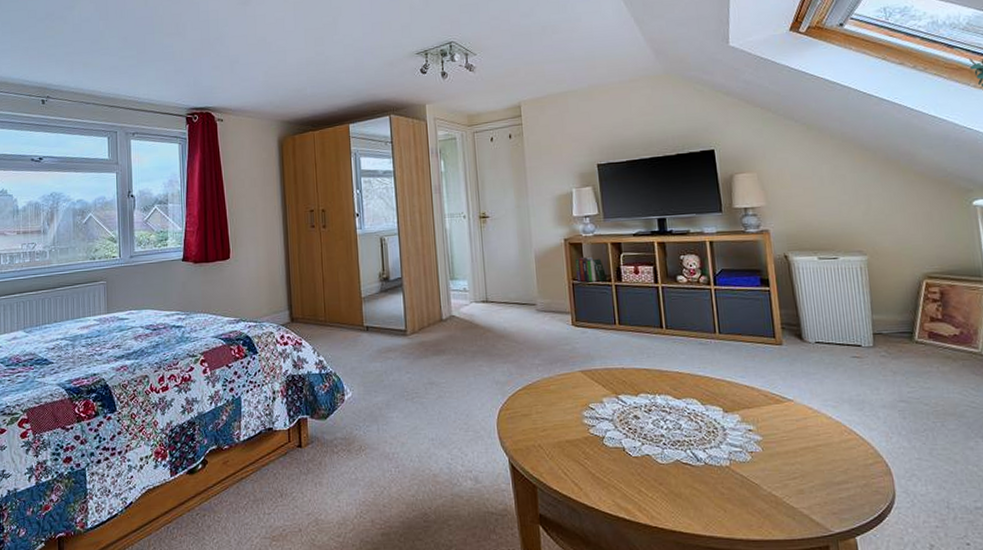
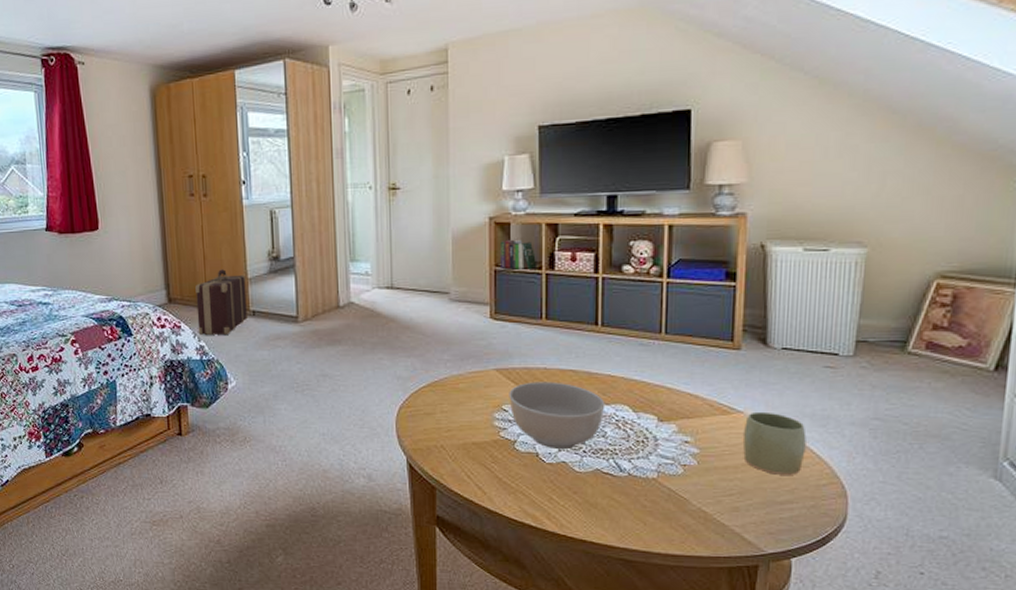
suitcase: none [315,290,363,351] -> present [195,269,249,336]
bowl: none [594,380,678,443] -> present [509,382,606,449]
mug: none [795,399,851,457] -> present [742,411,807,475]

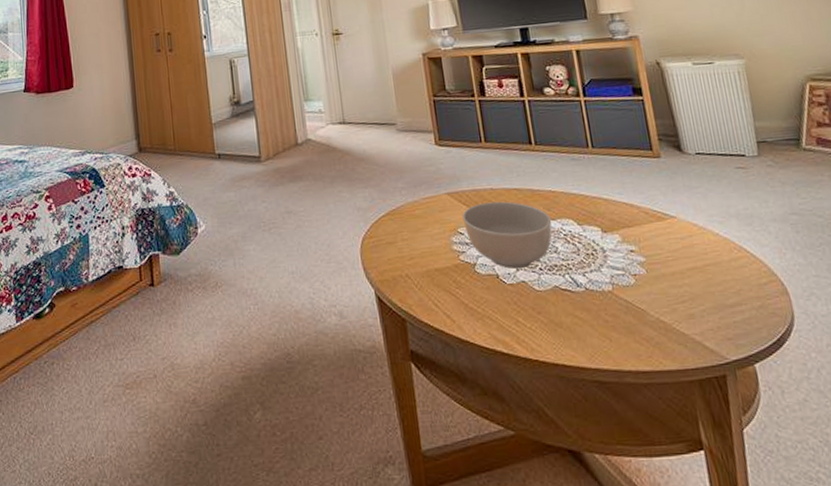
suitcase: present [195,269,249,336] -> none [164,116,215,182]
books: present [501,239,538,270] -> none [435,71,471,100]
mug: present [742,411,807,475] -> none [679,215,741,277]

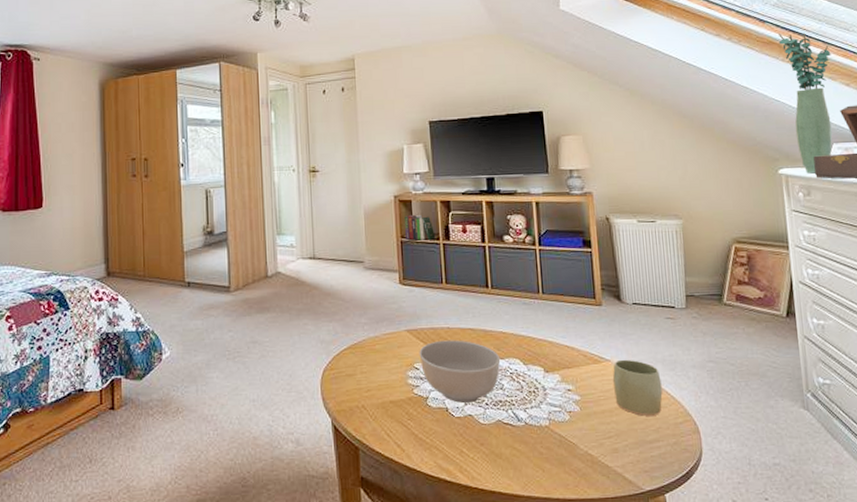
books: none [435,71,471,100] -> present [405,214,436,241]
mug: none [679,215,741,277] -> present [612,359,663,416]

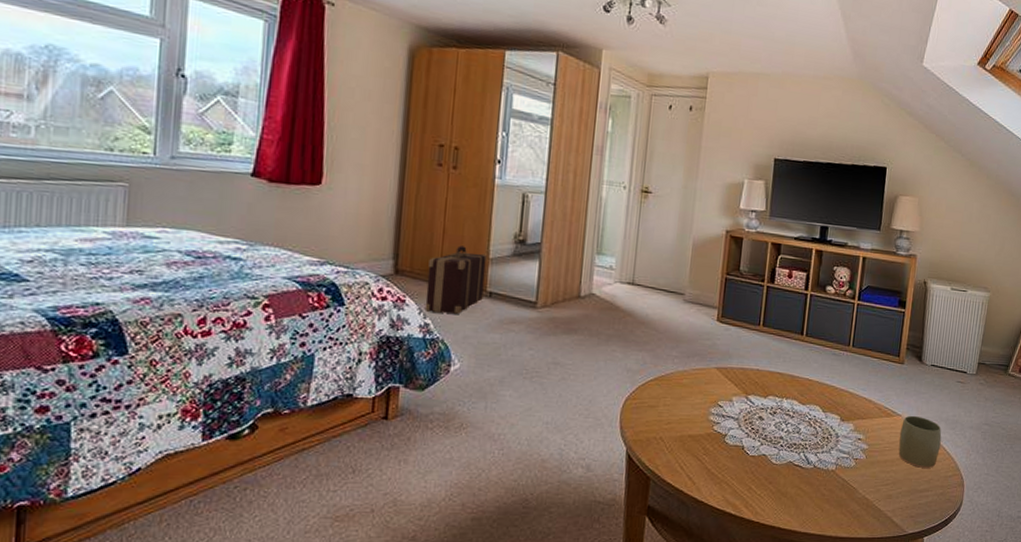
suitcase: none [134,243,184,308] -> present [425,245,487,315]
books: present [405,214,436,241] -> none [731,252,761,281]
bowl: present [419,340,501,403] -> none [724,381,802,443]

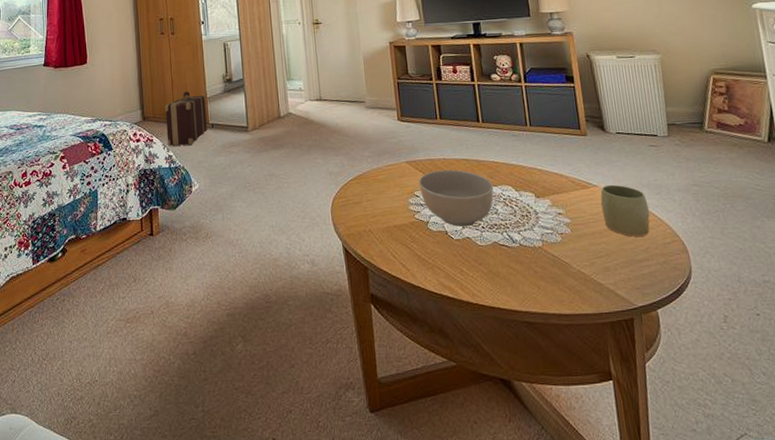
bowl: none [724,381,802,443] -> present [418,169,494,227]

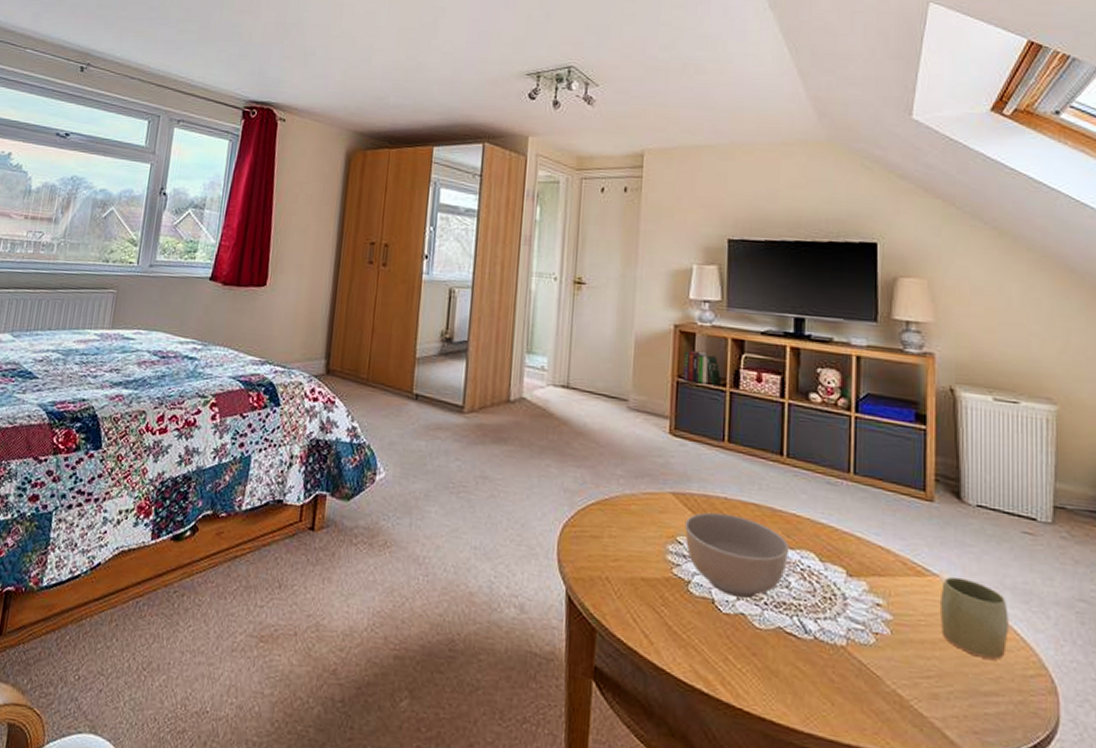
suitcase: present [165,91,208,147] -> none [353,344,414,419]
books: none [400,58,429,82] -> present [683,350,722,386]

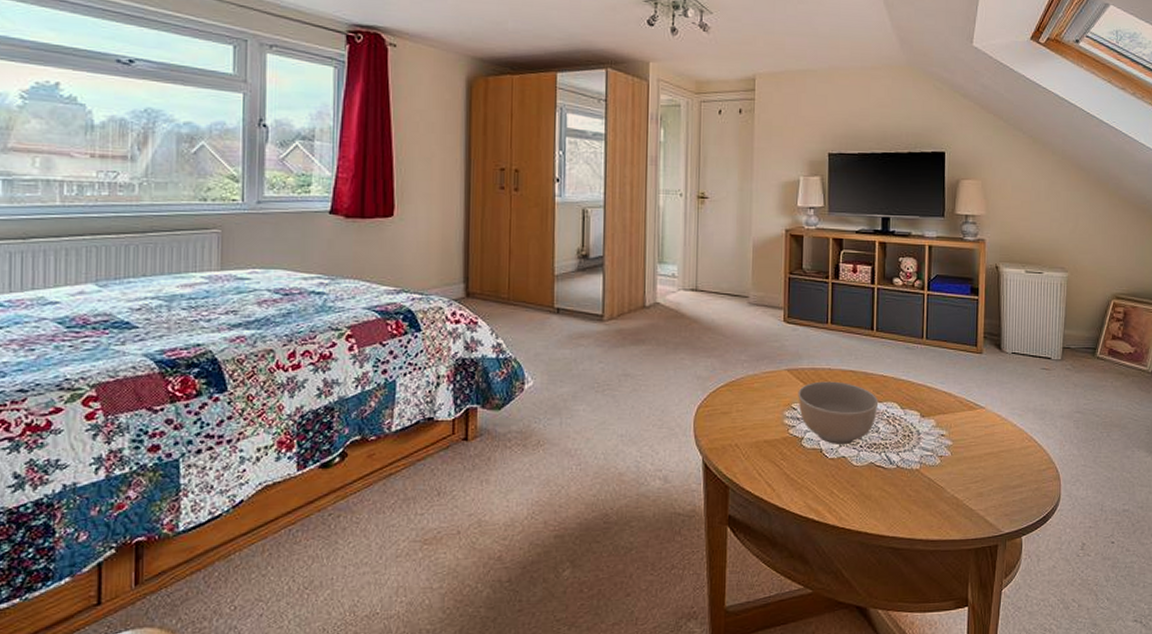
books: present [683,350,722,386] -> none [794,250,825,278]
mug: present [939,576,1009,660] -> none [984,407,1031,462]

